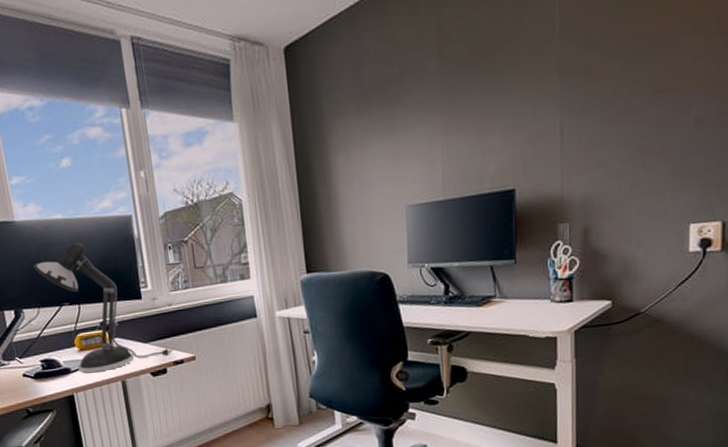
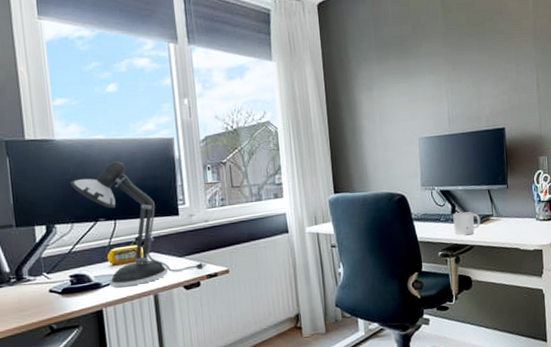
mug: none [445,292,480,321] -> present [452,211,481,236]

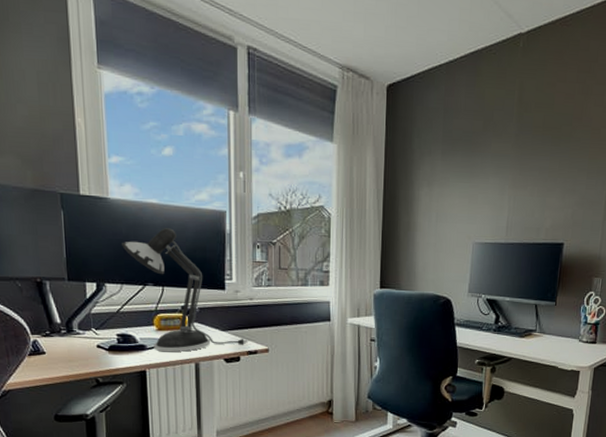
mug: present [452,211,481,236] -> none [494,323,523,347]

